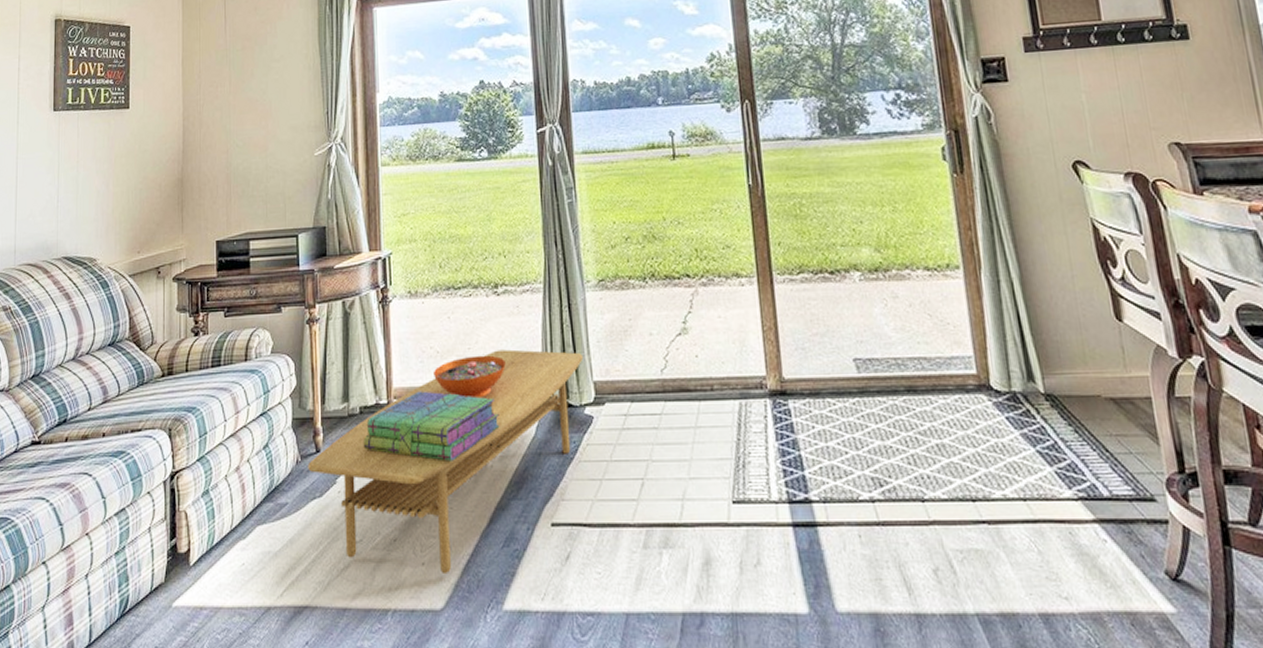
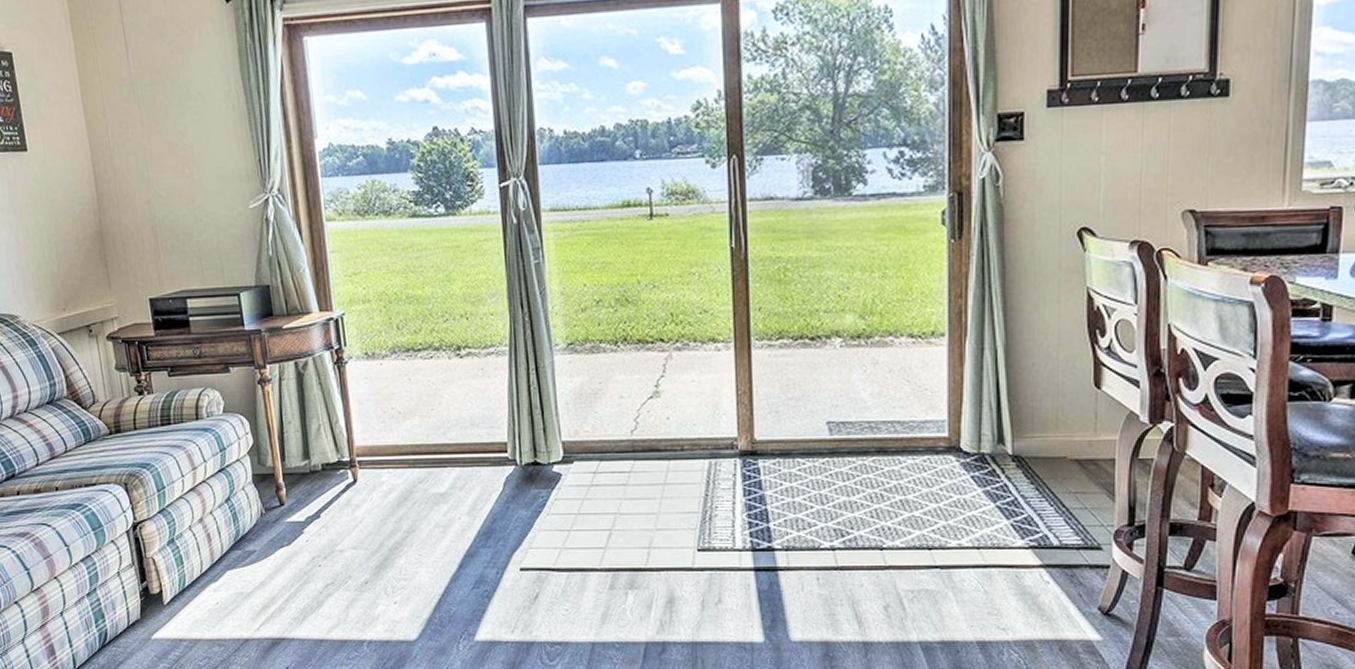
coffee table: present [308,349,584,575] -> none [273,410,552,612]
stack of books: present [363,391,500,461] -> none [327,449,467,514]
decorative bowl: present [432,355,506,399] -> none [395,416,471,457]

